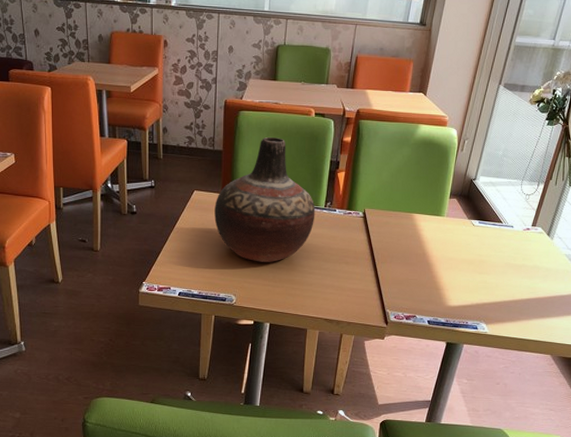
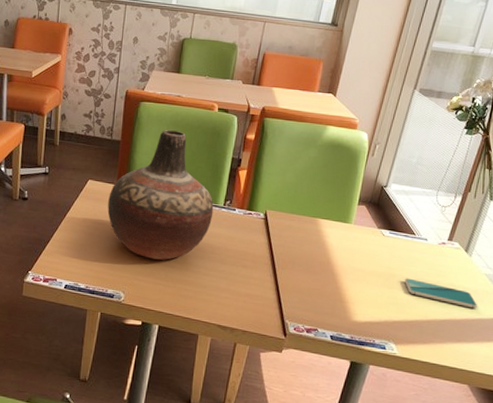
smartphone: none [493,263,559,287] -> present [404,278,478,309]

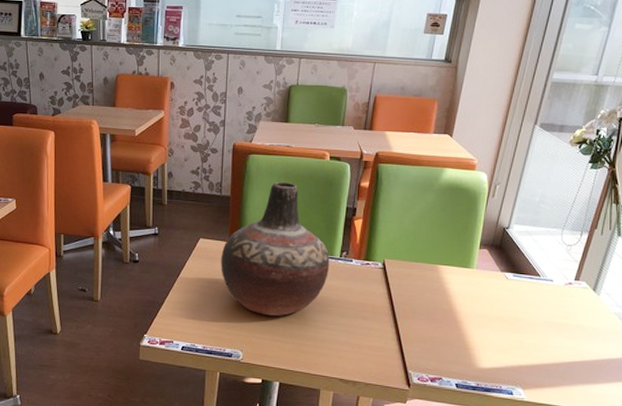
smartphone: present [404,278,478,309] -> none [530,321,608,349]

